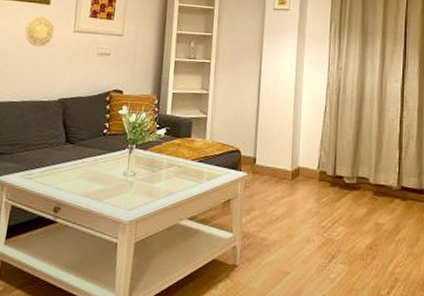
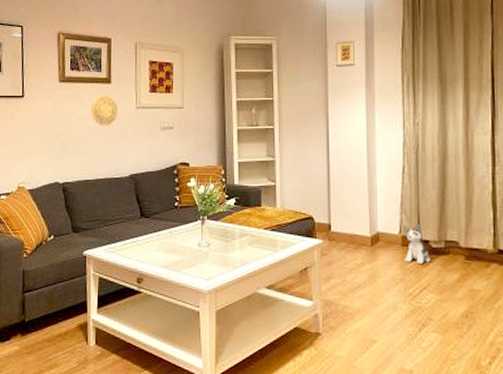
plush toy: none [320,160,344,198] -> present [404,223,431,264]

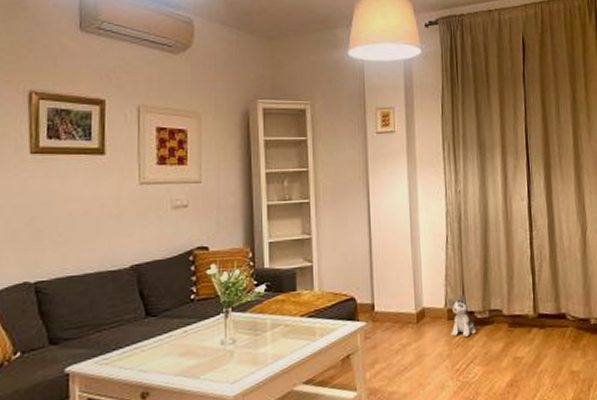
decorative plate: present [92,95,118,127] -> none [77,169,115,208]

